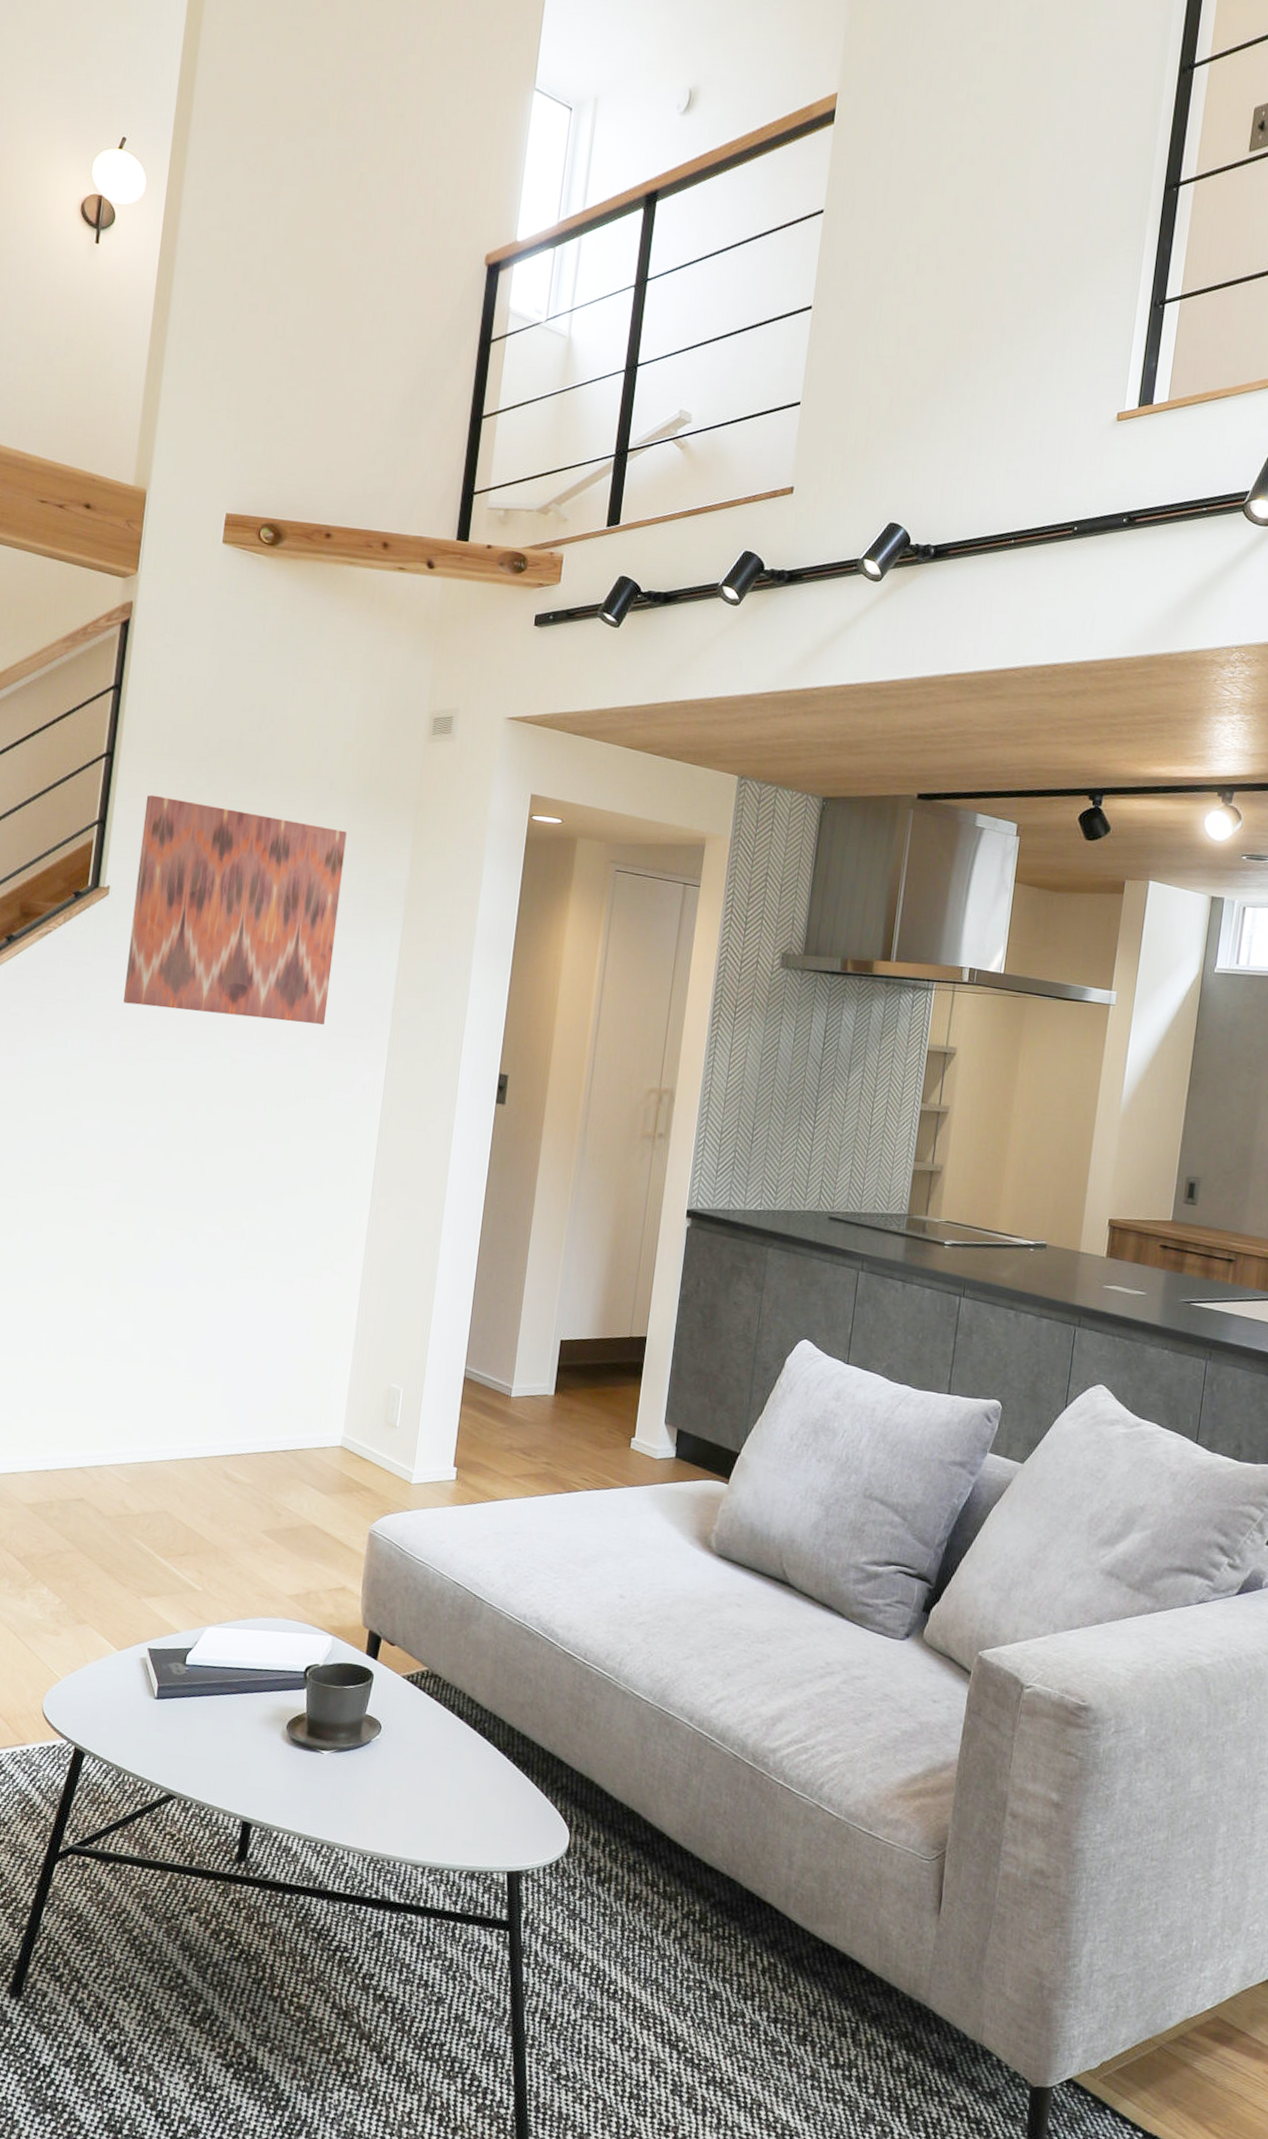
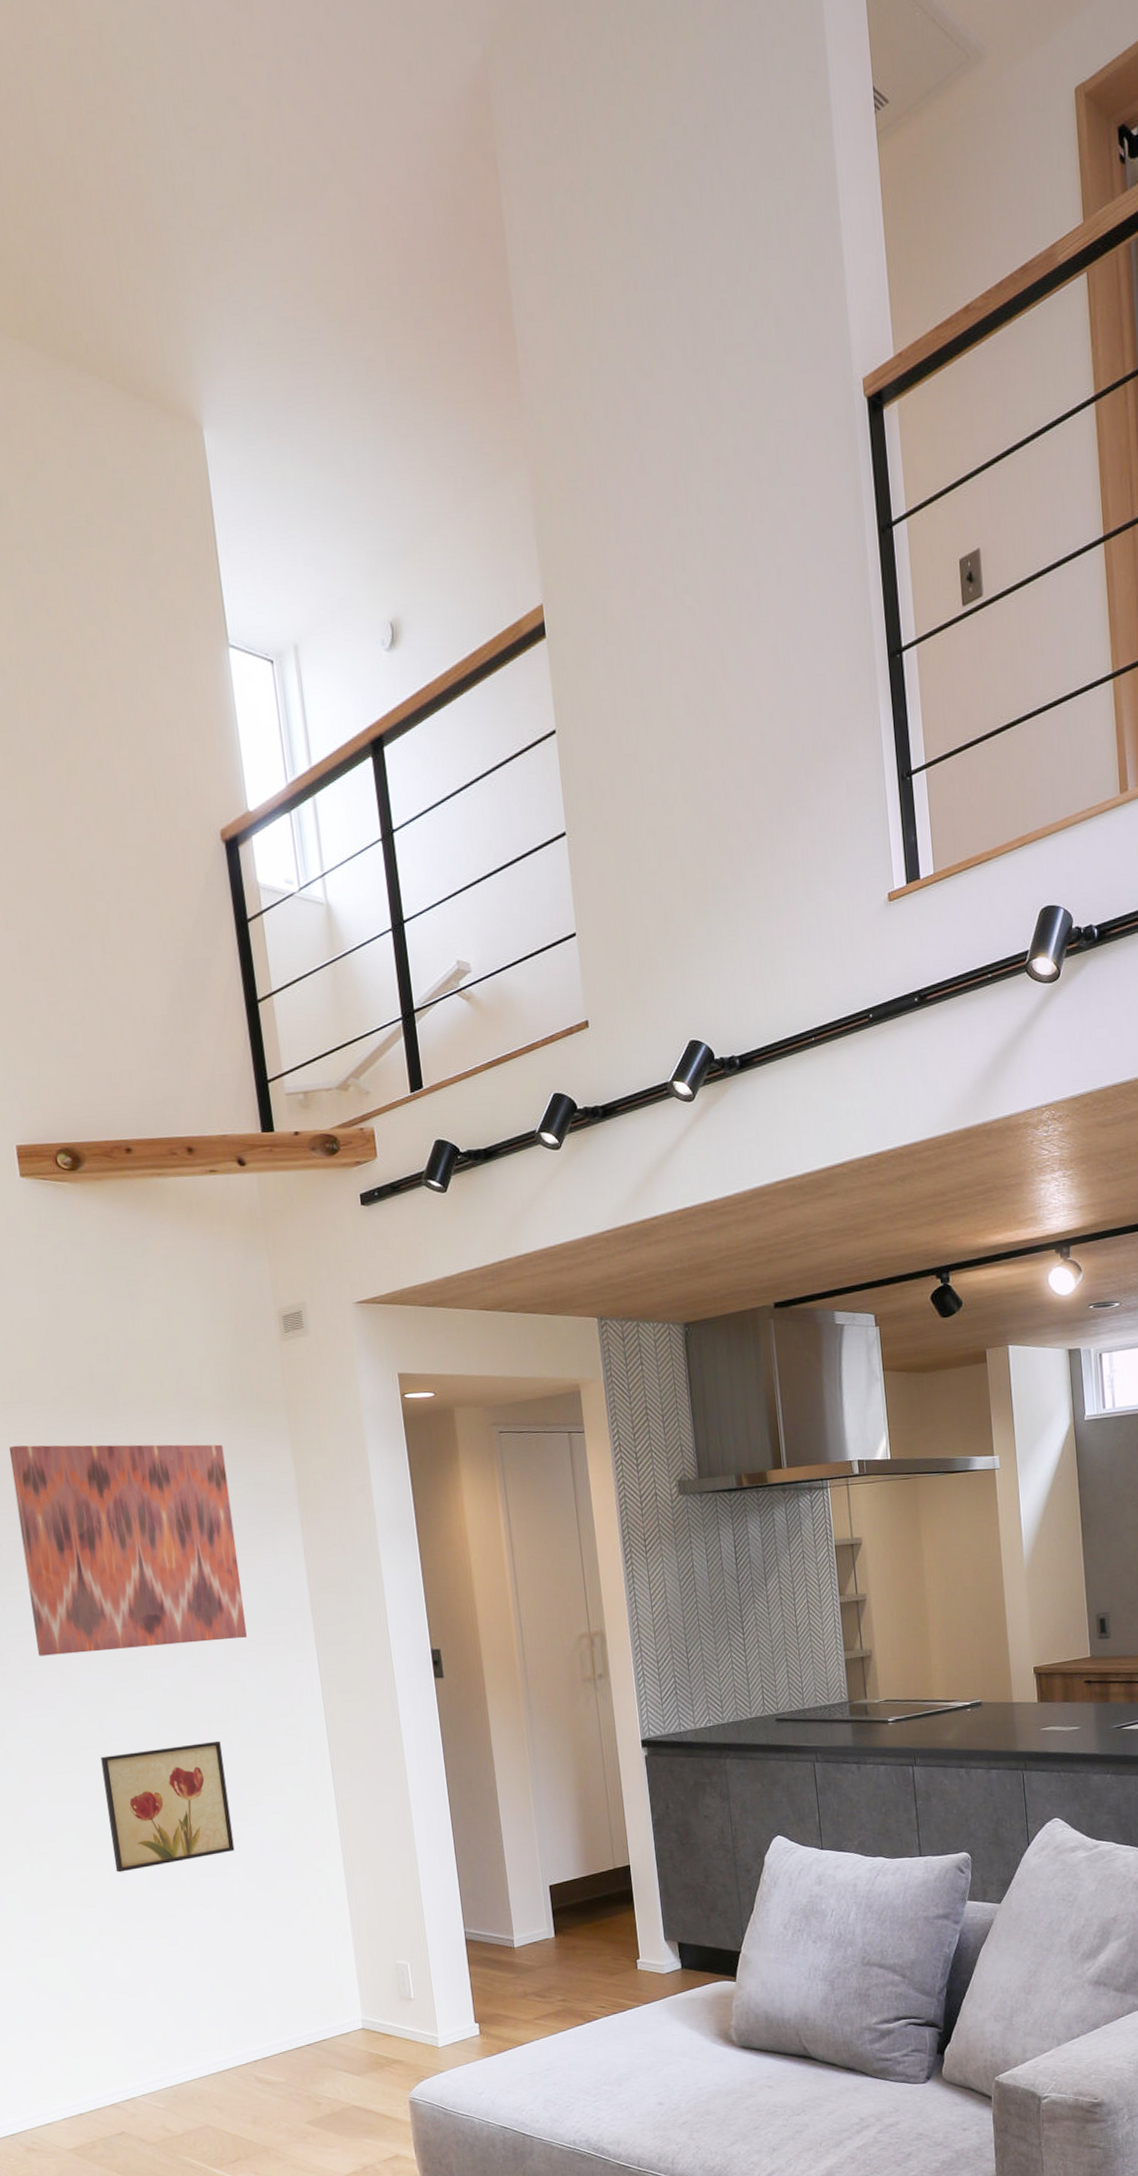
wall art: none [142,1114,273,1236] -> present [101,1740,235,1873]

